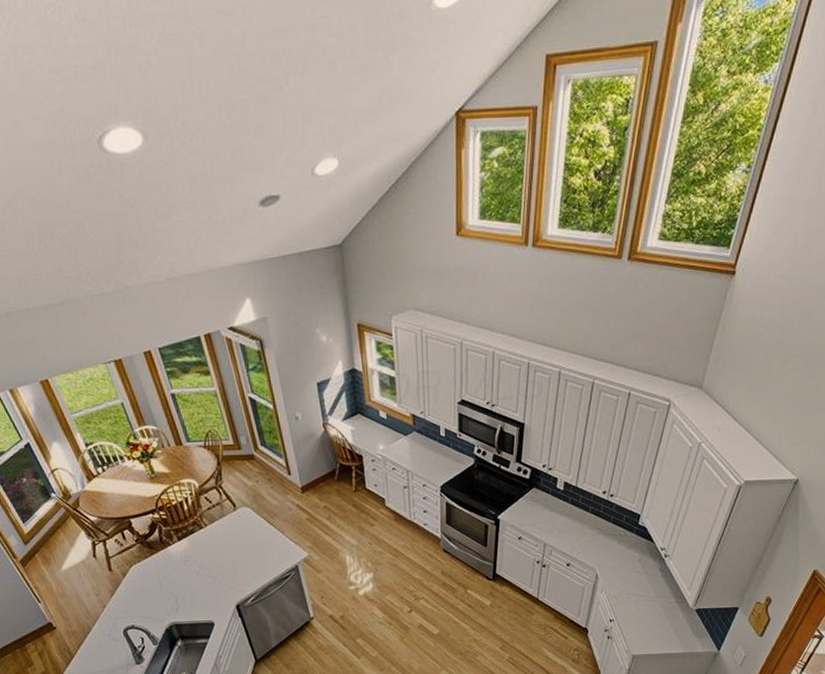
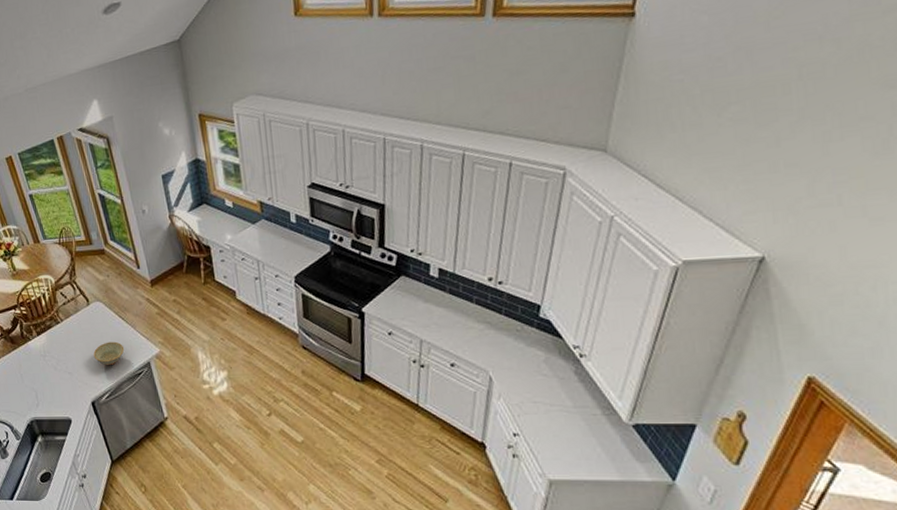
dish: none [239,546,272,569] -> present [93,341,125,365]

